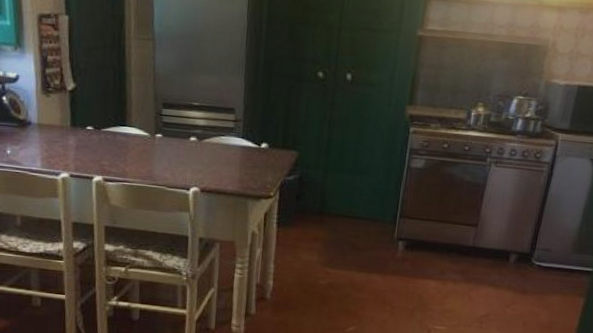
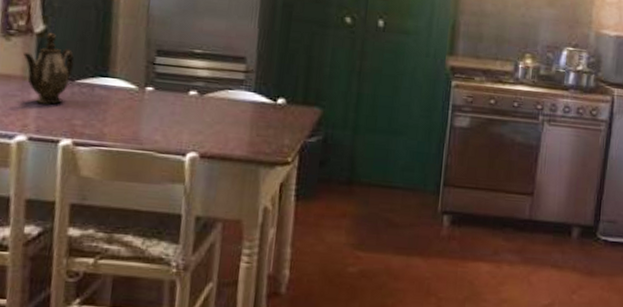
teapot: none [61,89,99,149] -> present [23,32,75,105]

